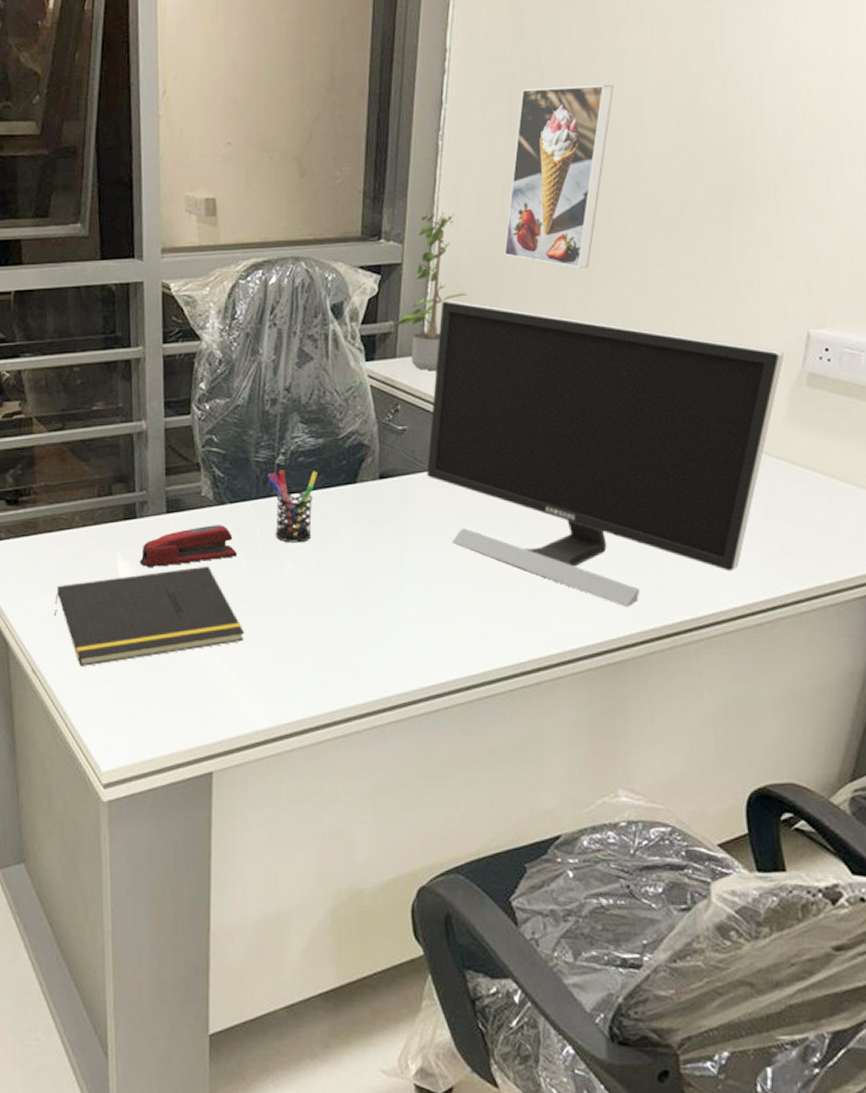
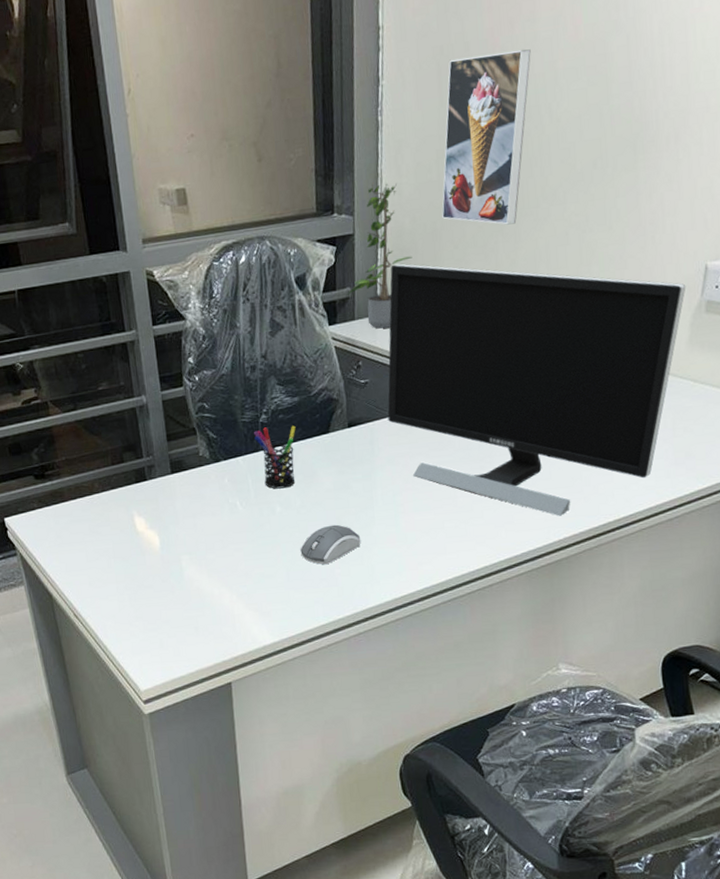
notepad: present [54,565,245,666] -> none [86,514,247,608]
stapler: present [140,525,237,567] -> none [153,479,234,521]
computer mouse: none [311,591,384,639] -> present [300,524,361,565]

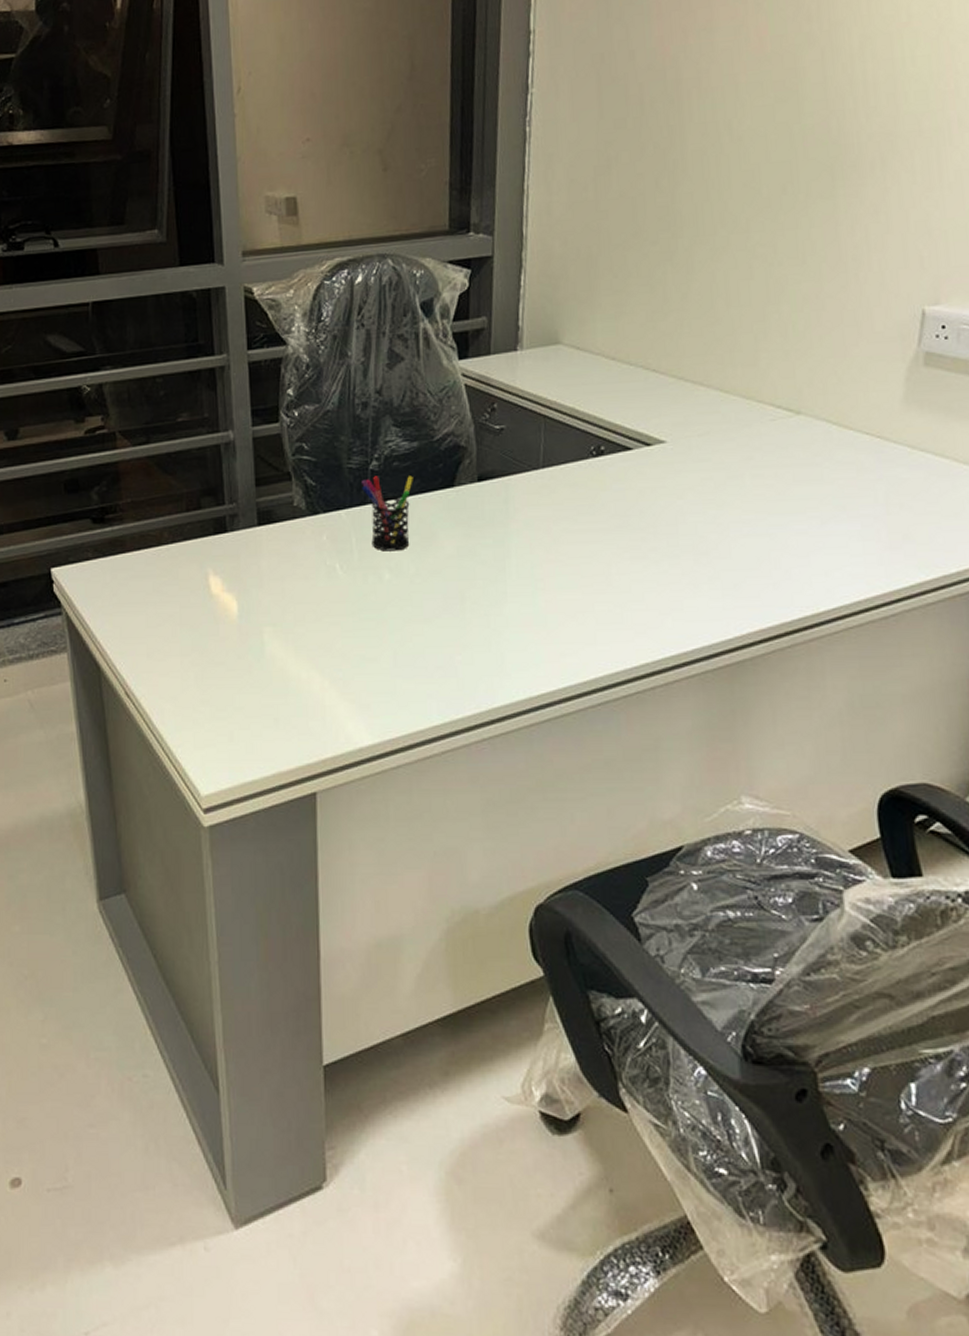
computer mouse: present [300,524,361,565] -> none [412,599,489,649]
potted plant: present [347,182,413,329] -> none [482,199,562,366]
monitor: present [387,263,686,516] -> none [527,292,899,605]
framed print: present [441,49,531,225] -> none [599,60,708,254]

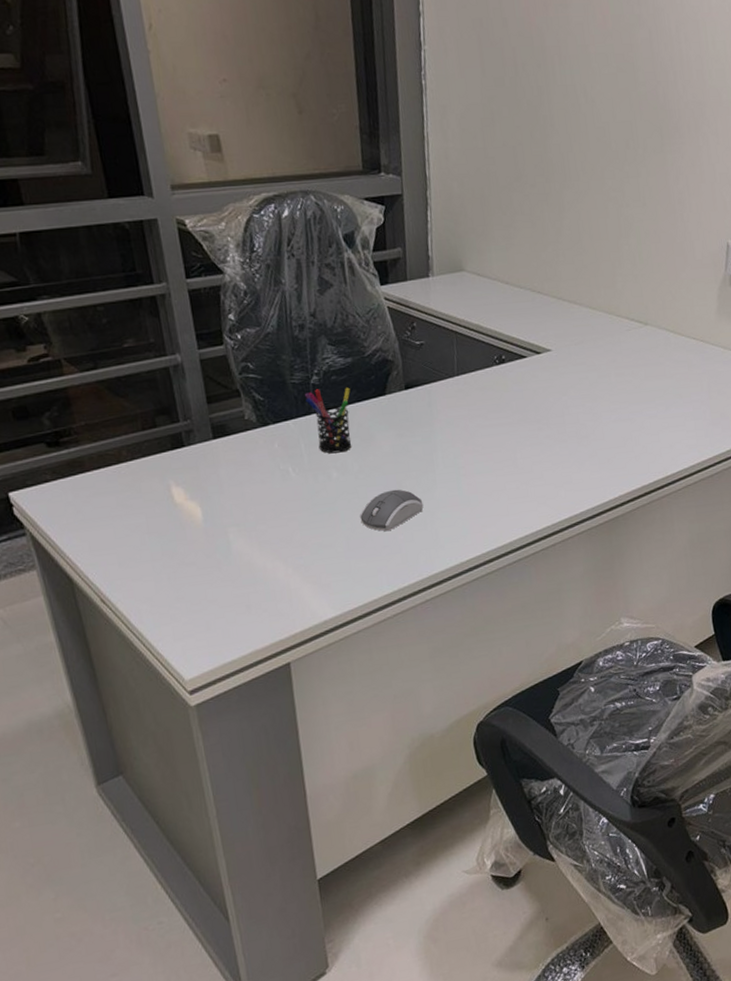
computer mouse: none [412,599,489,649] -> present [360,489,424,532]

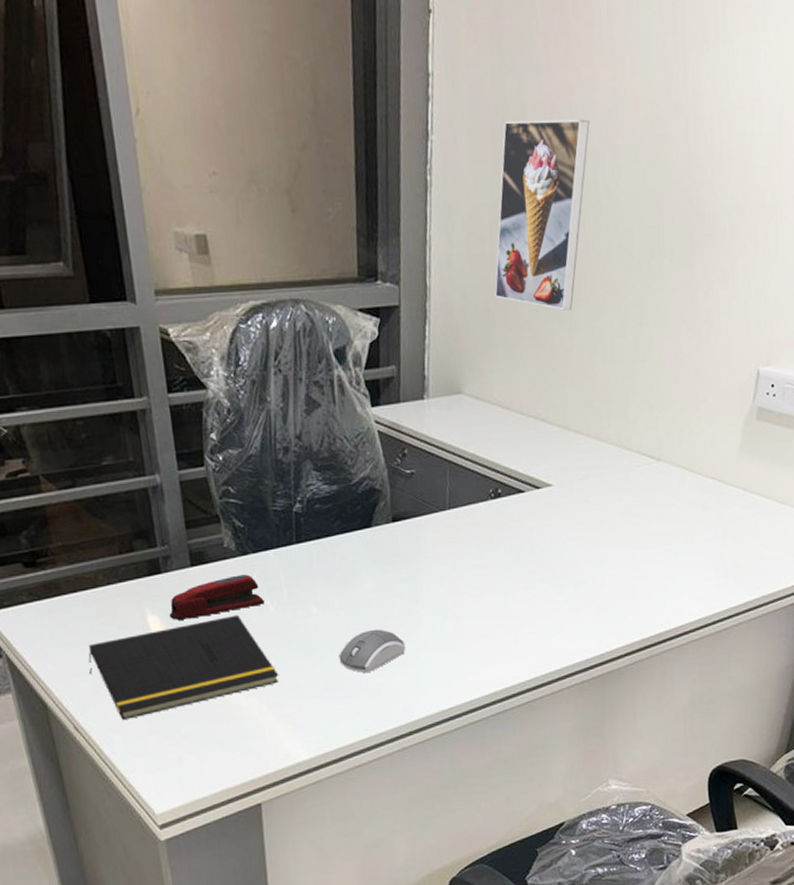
notepad: none [113,482,303,590] -> present [88,614,279,720]
stapler: none [194,444,286,490] -> present [169,574,264,620]
pen holder: present [305,387,352,454] -> none [287,517,334,588]
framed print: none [488,31,565,195] -> present [494,119,590,311]

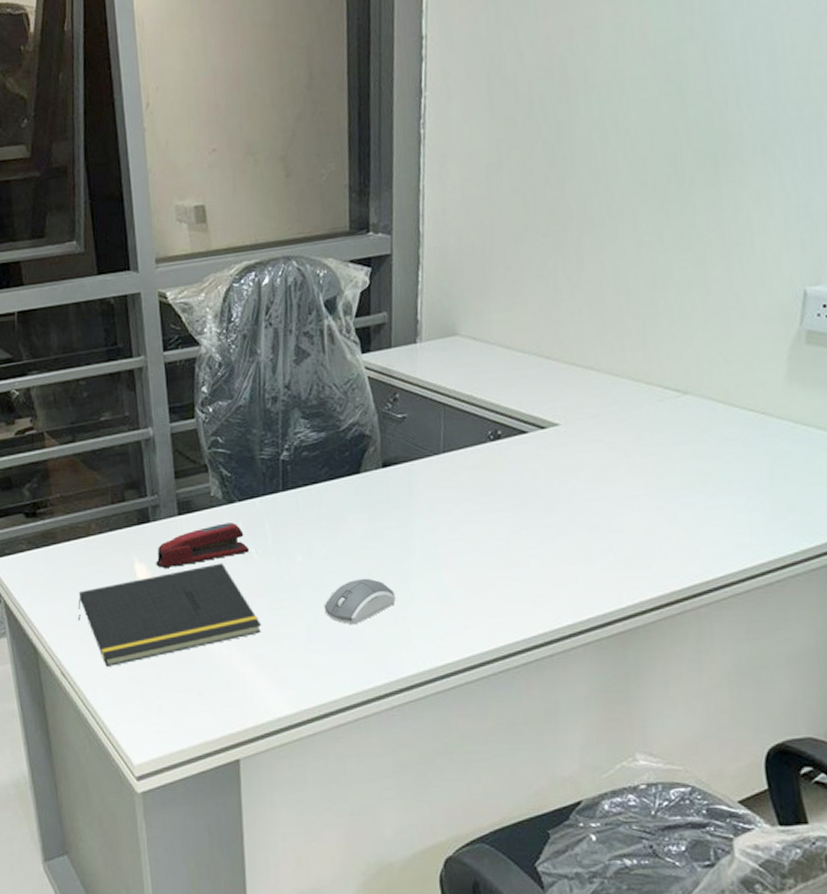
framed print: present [494,119,590,311] -> none [492,57,594,245]

